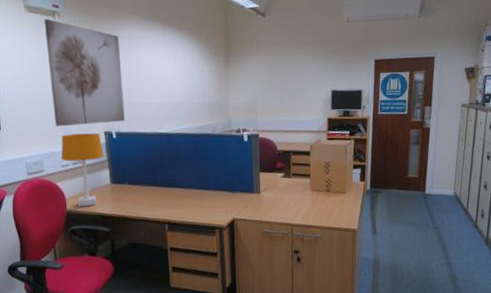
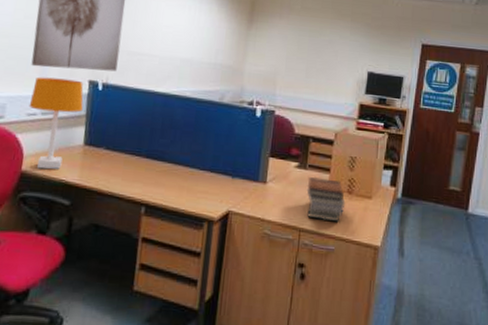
book stack: none [293,182,326,216] -> present [306,176,346,222]

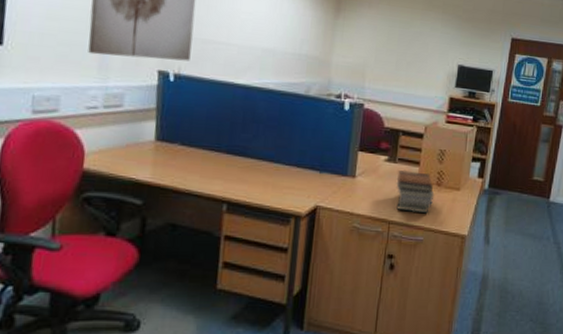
desk lamp: present [29,76,84,170] -> none [88,65,153,168]

